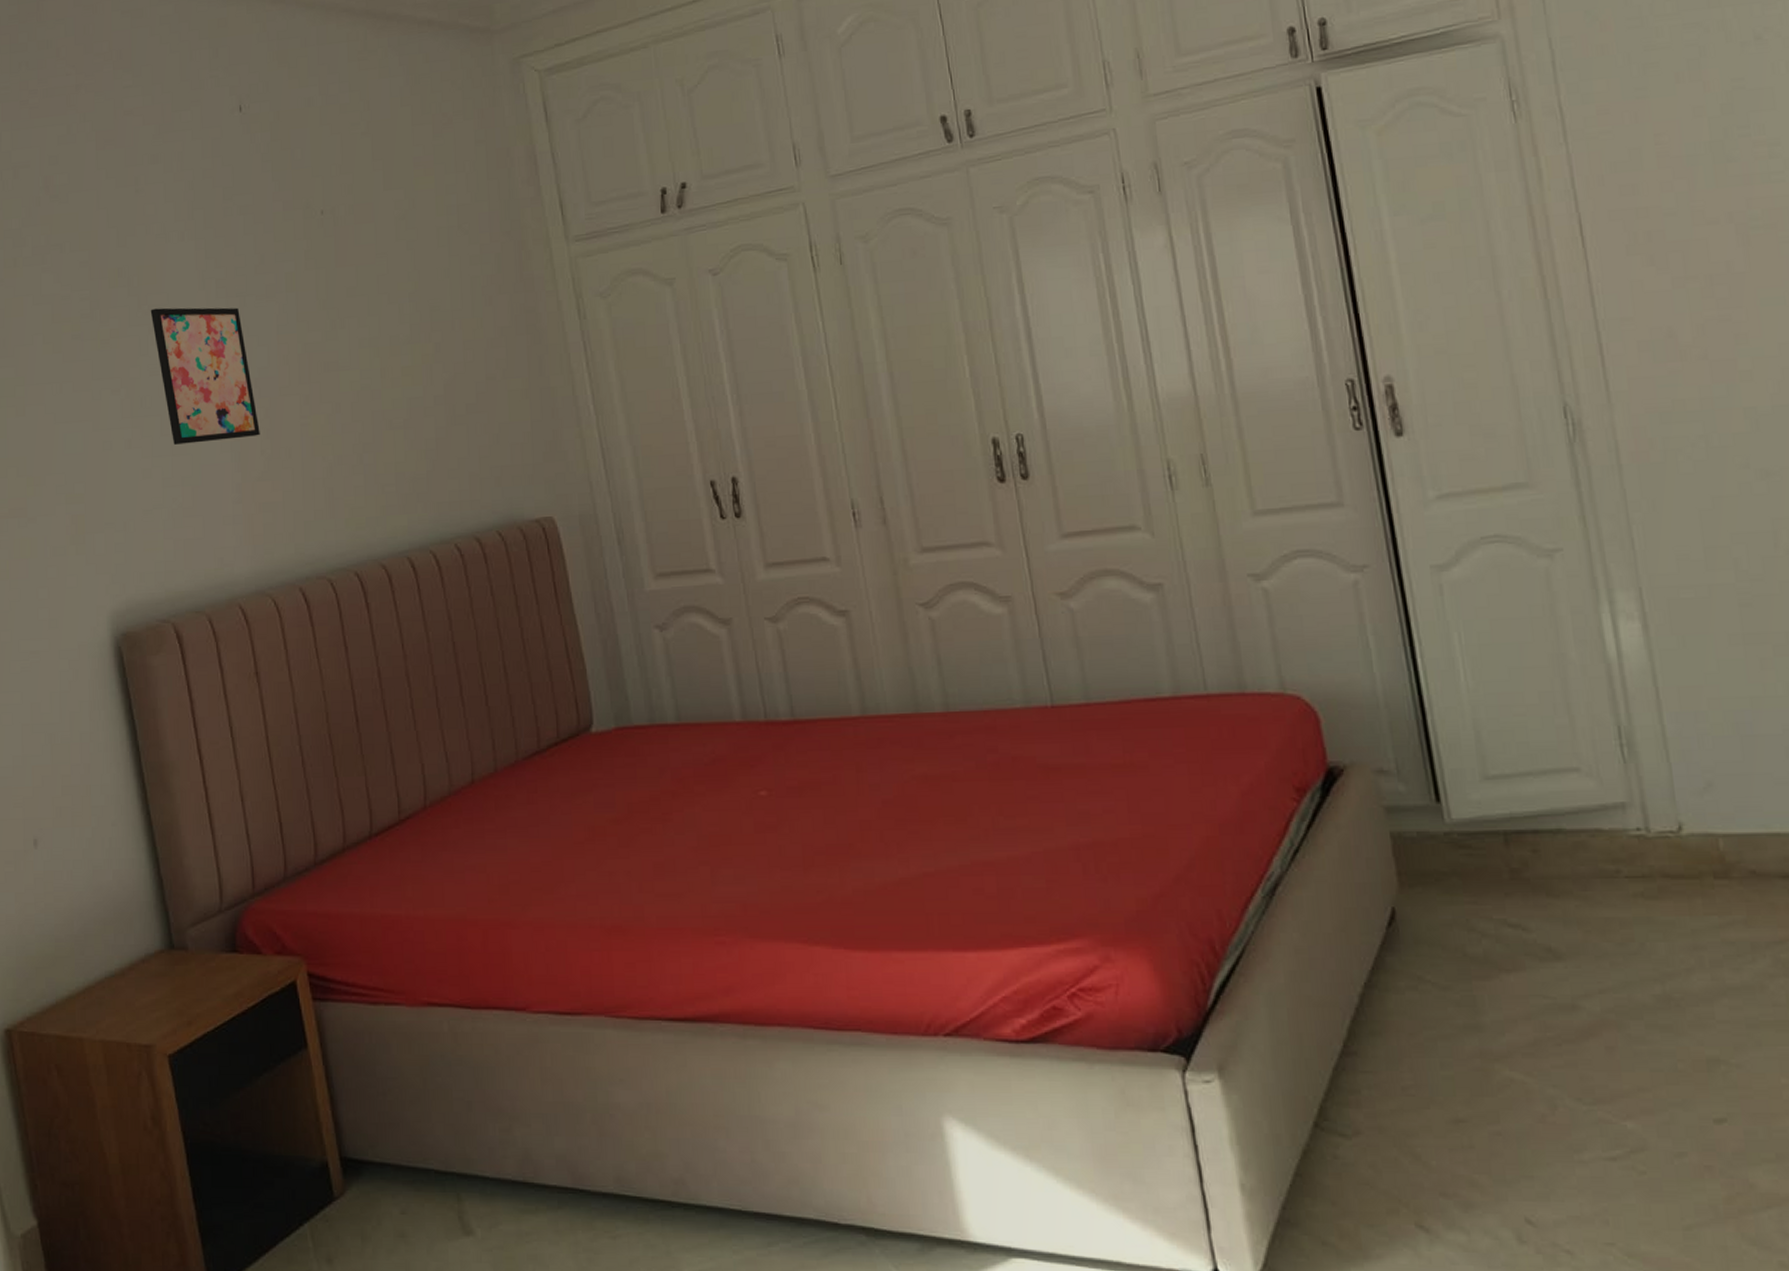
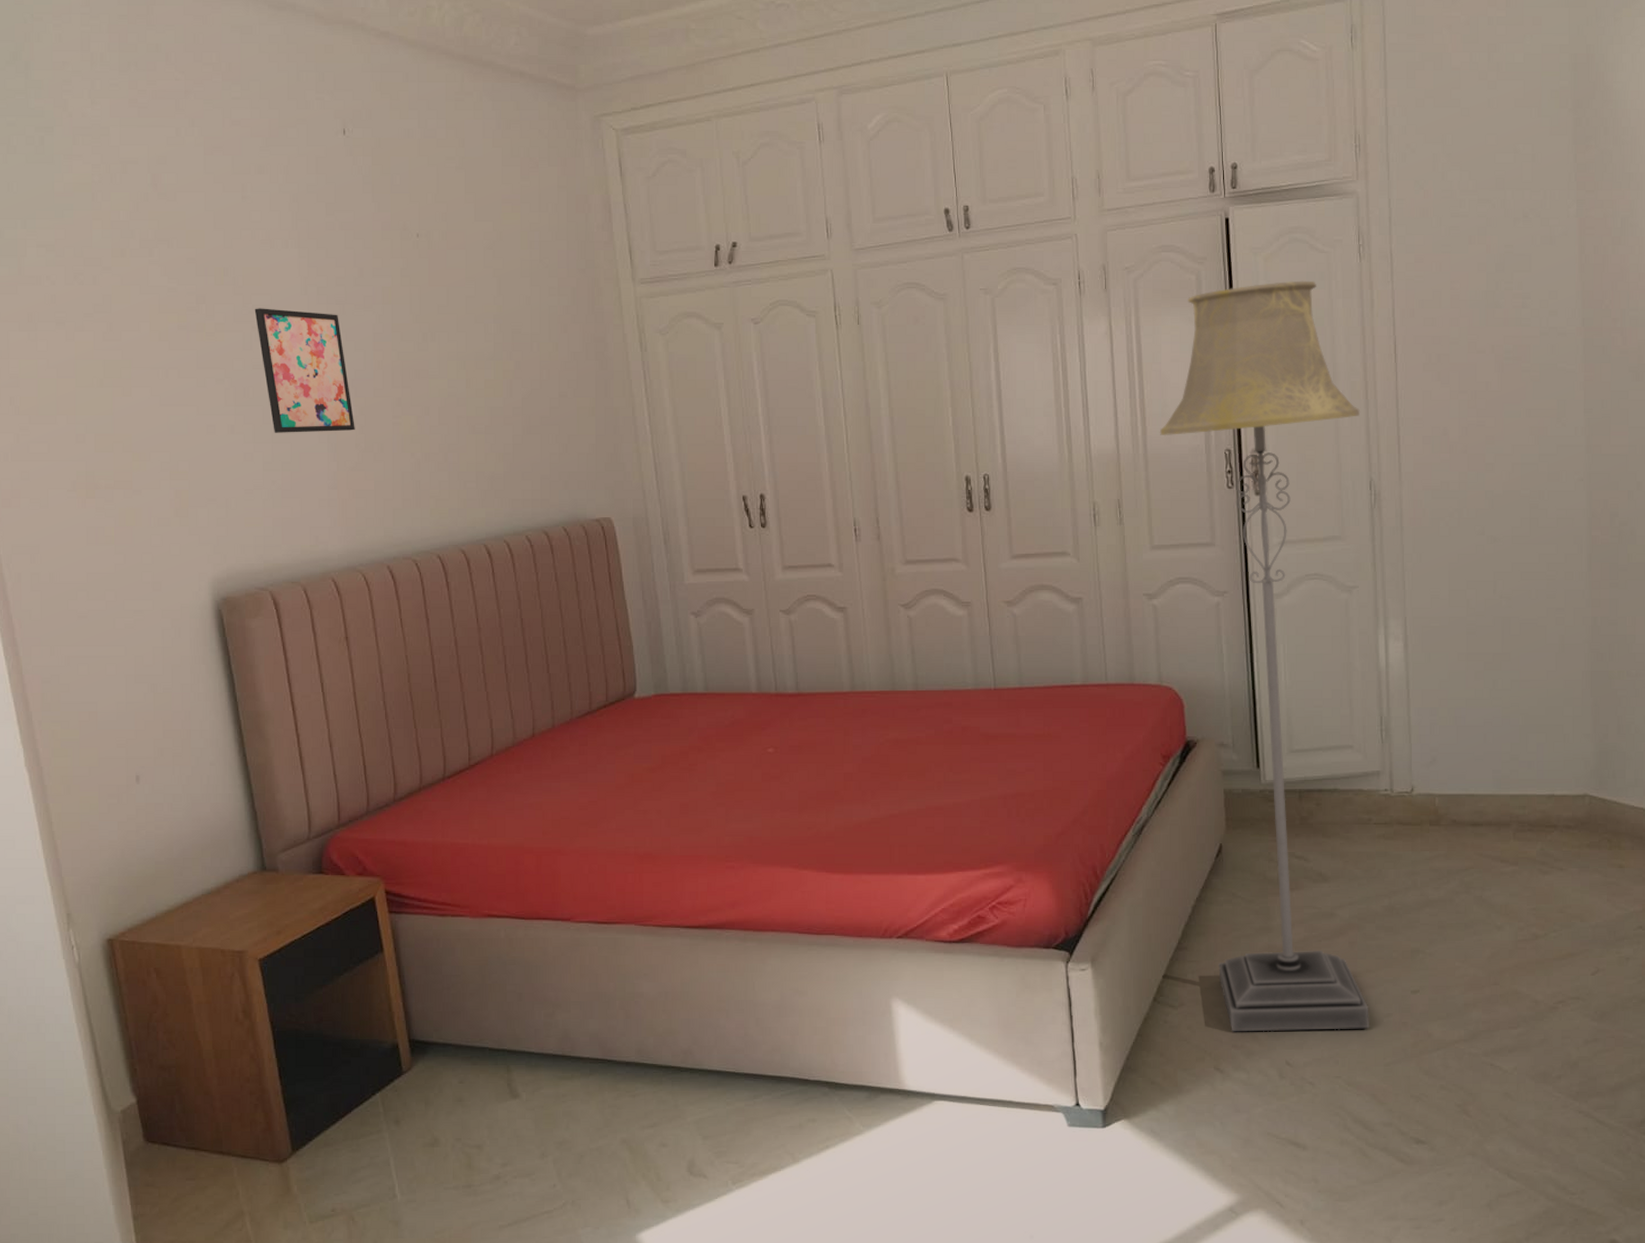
floor lamp: none [1250,153,1654,1175] -> present [1159,280,1370,1032]

